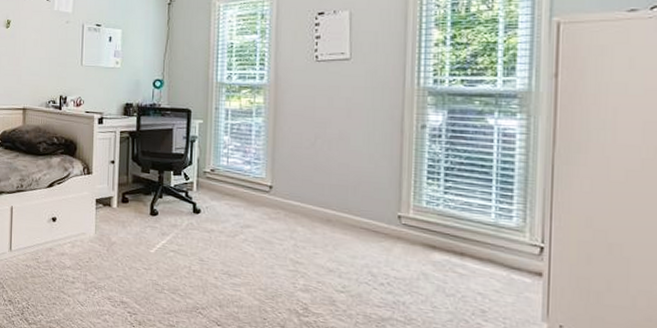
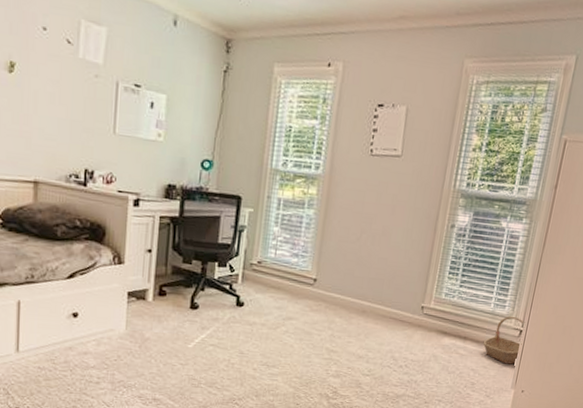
basket: none [488,228,547,290] -> present [483,316,525,365]

